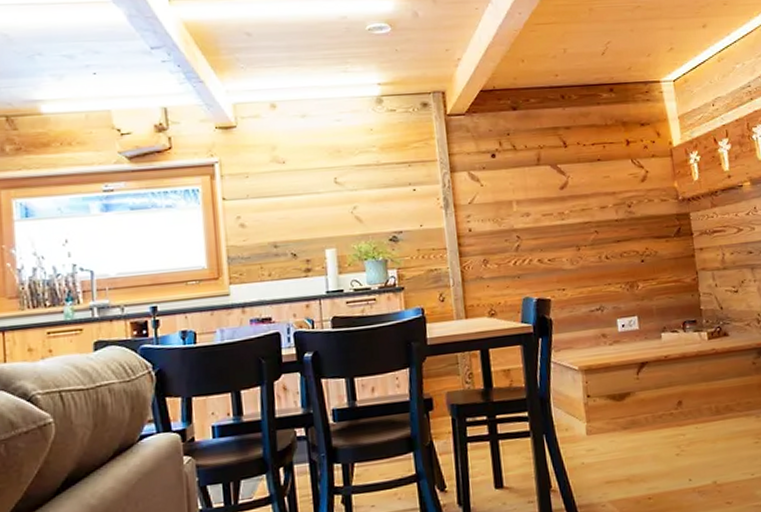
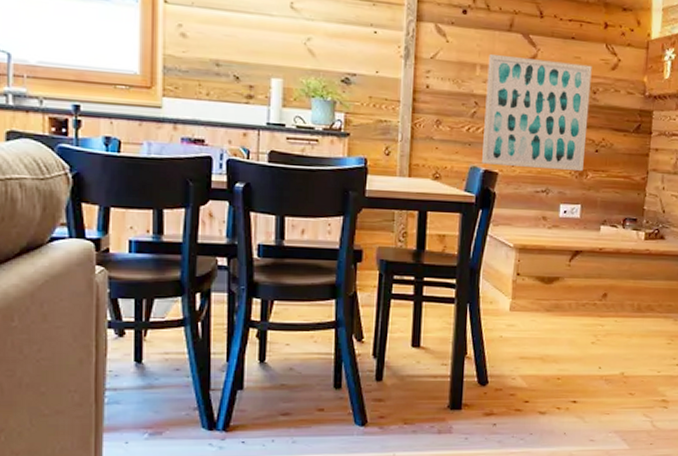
wall art: none [522,181,633,293] -> present [482,54,592,171]

